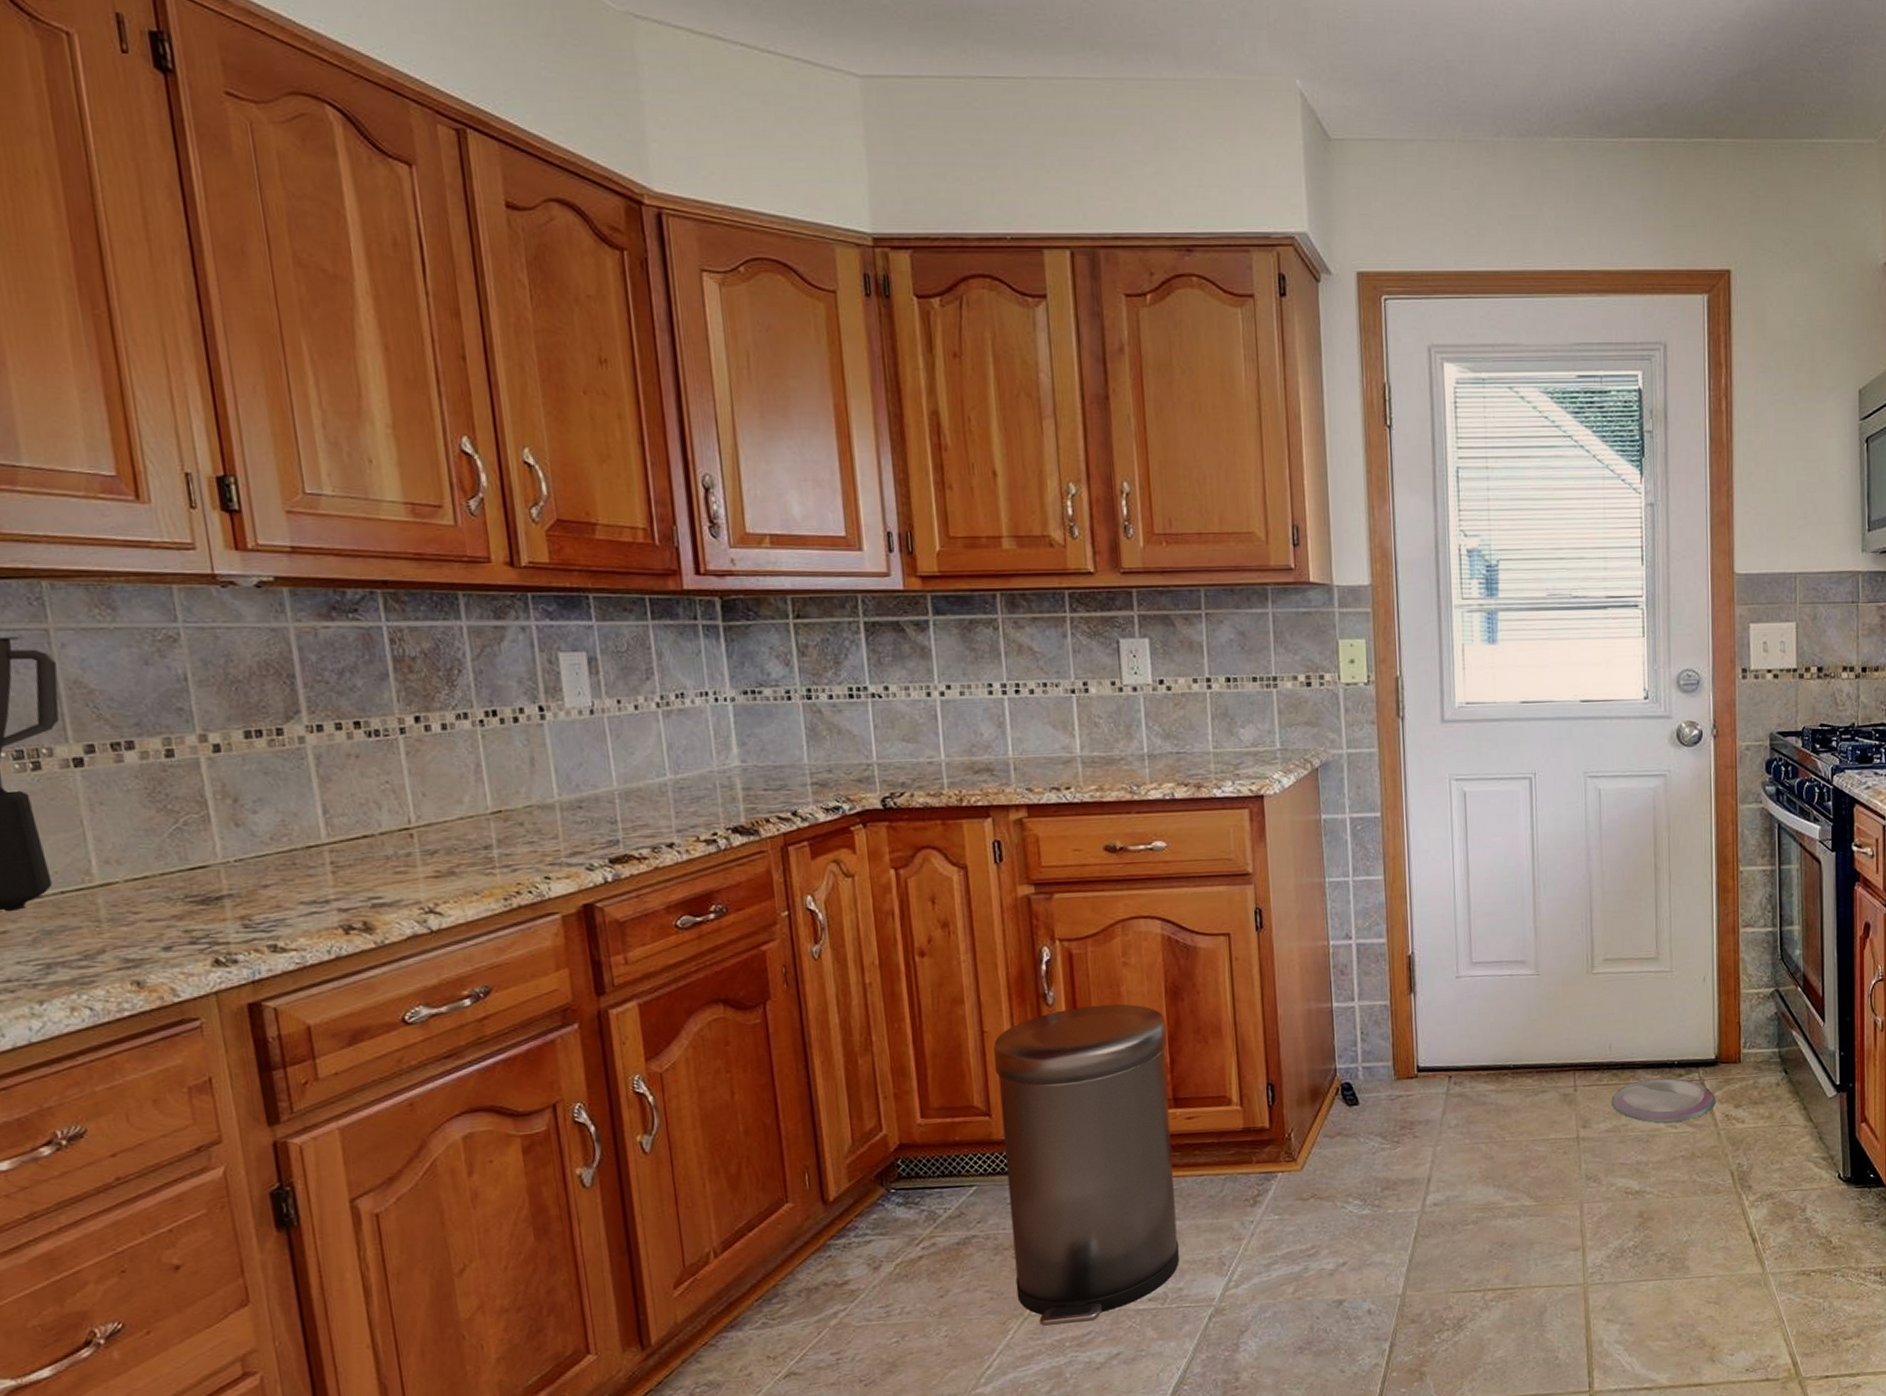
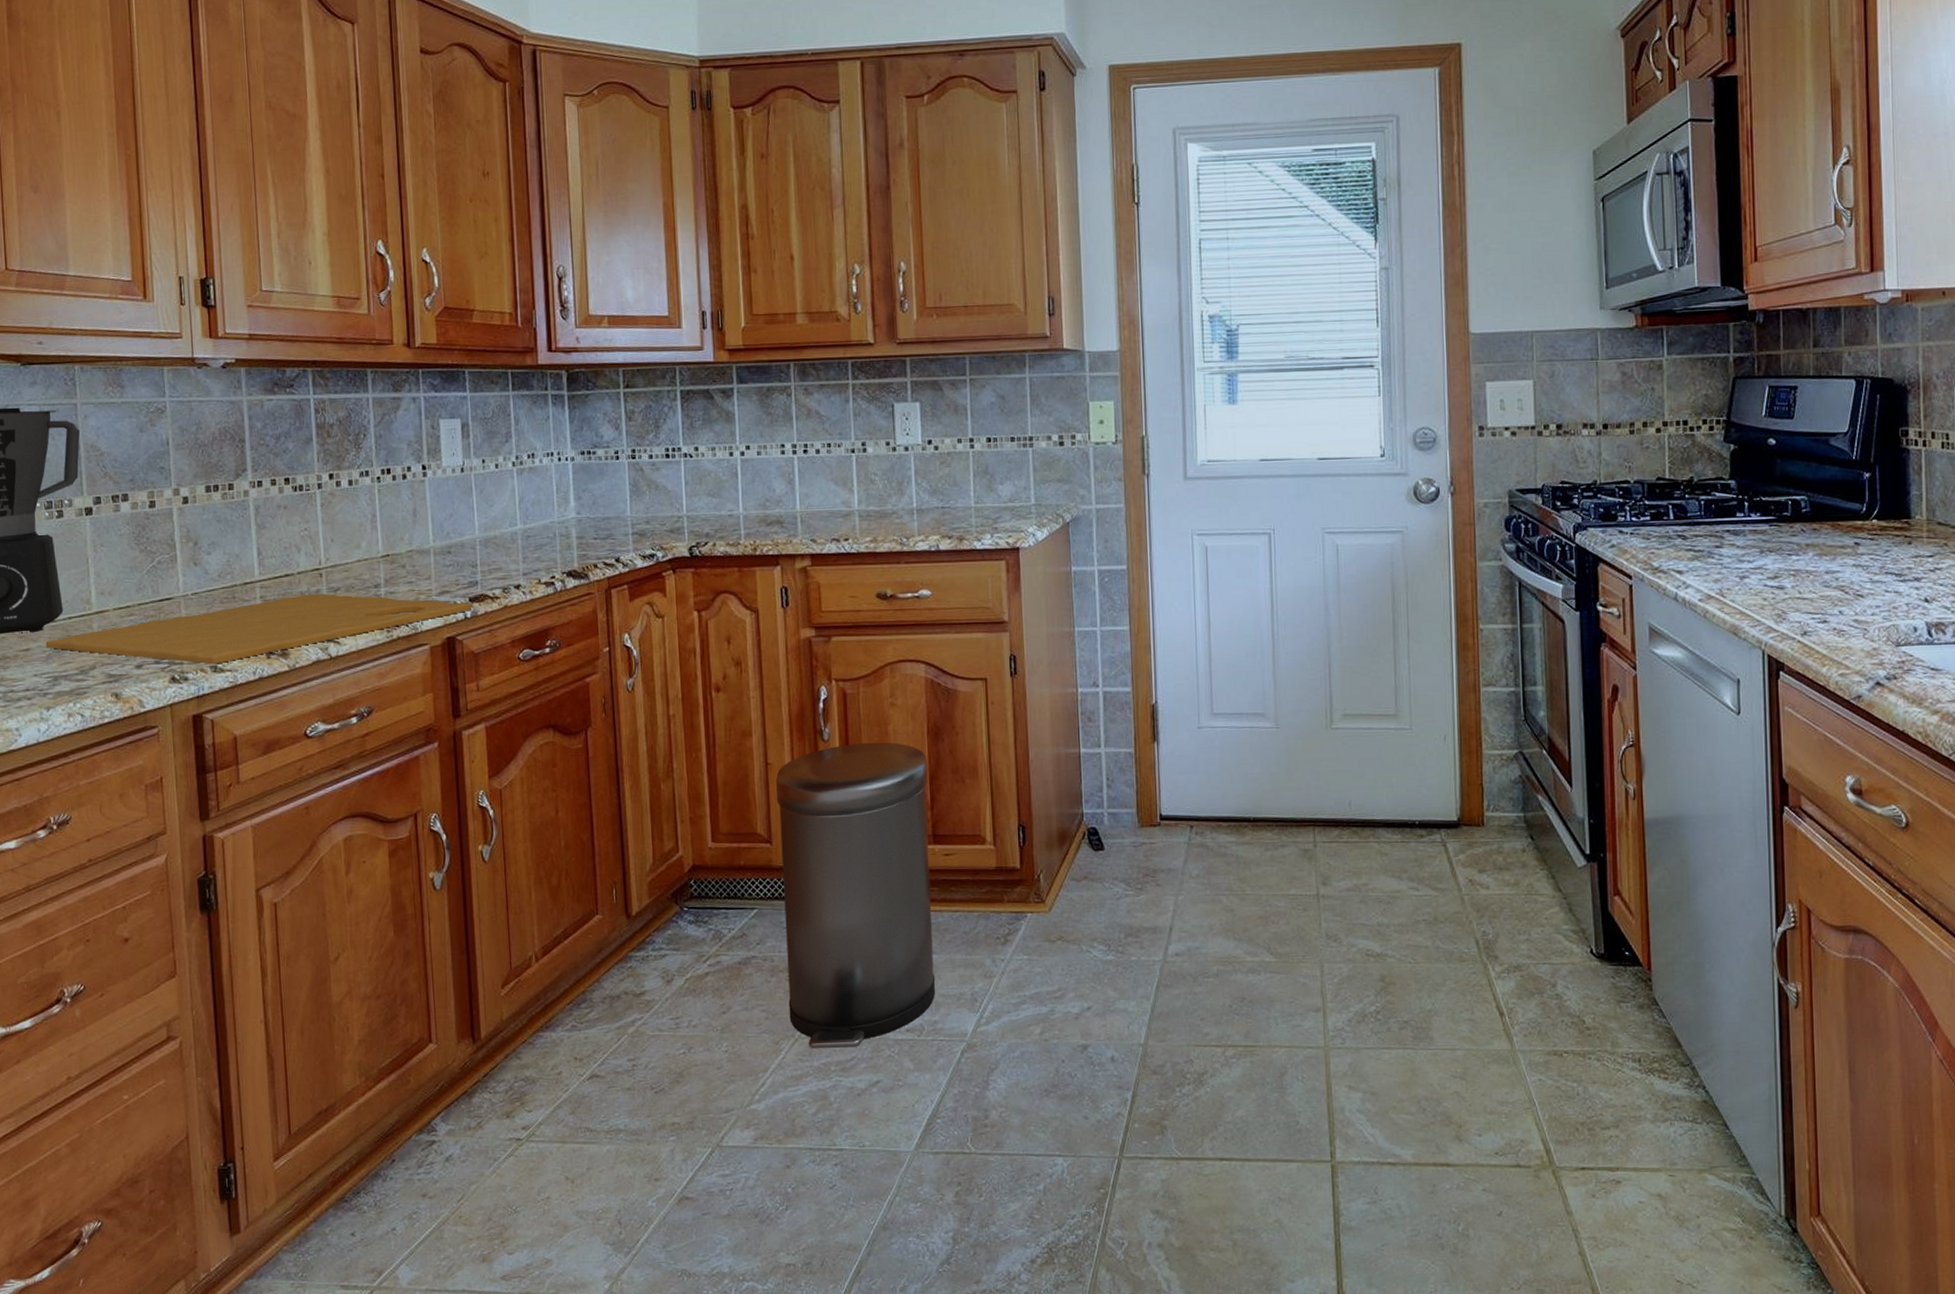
cutting board: none [29,857,614,944] -> present [45,593,472,665]
pet bowl: present [1611,1078,1716,1124] -> none [1351,838,1459,886]

